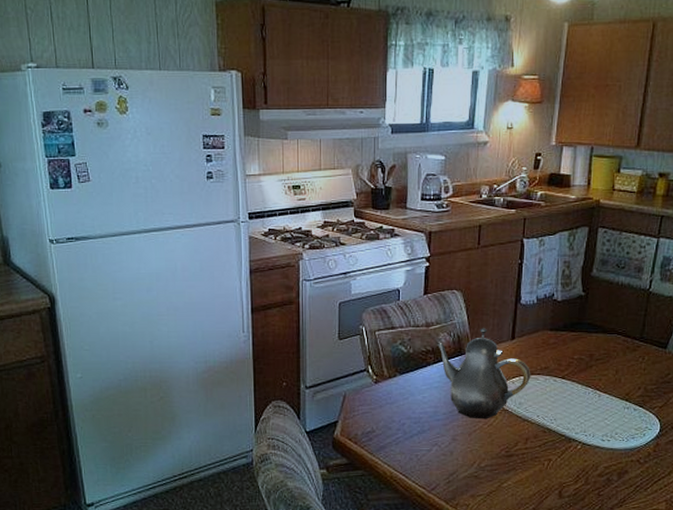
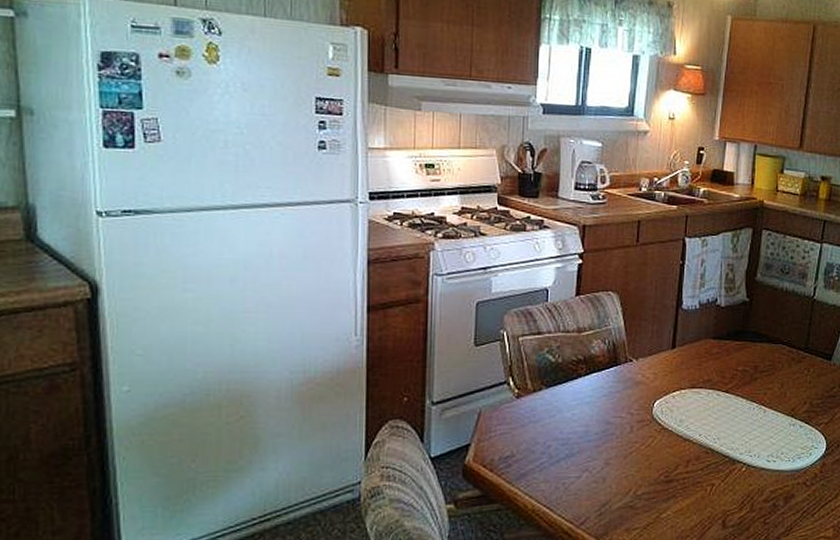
teapot: present [436,327,531,419] -> none [589,334,693,440]

